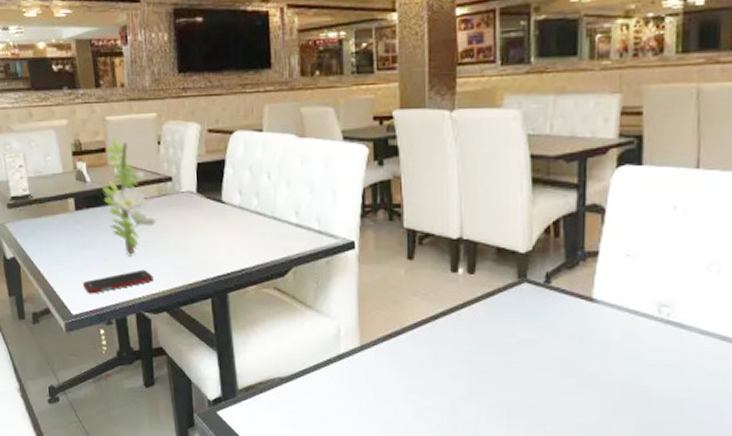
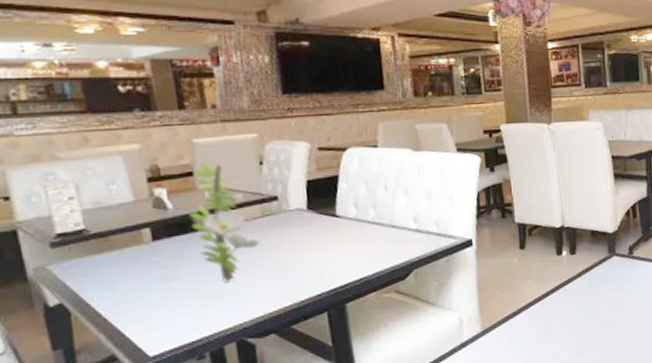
cell phone: present [83,269,154,294] -> none [164,293,258,330]

